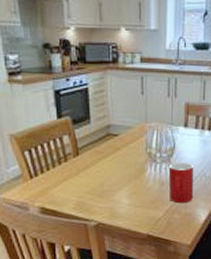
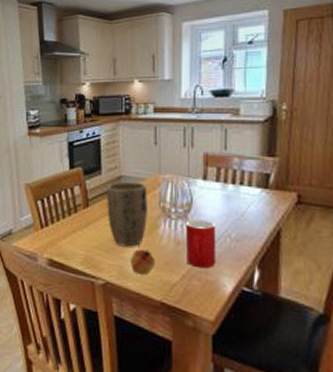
plant pot: none [97,130,135,190] -> present [107,181,148,247]
fruit: none [120,191,143,214] -> present [130,249,156,275]

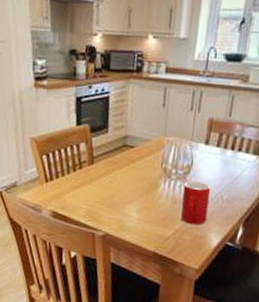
plant pot: present [107,181,148,247] -> none [111,141,152,204]
fruit: present [130,249,156,275] -> none [129,205,153,229]

